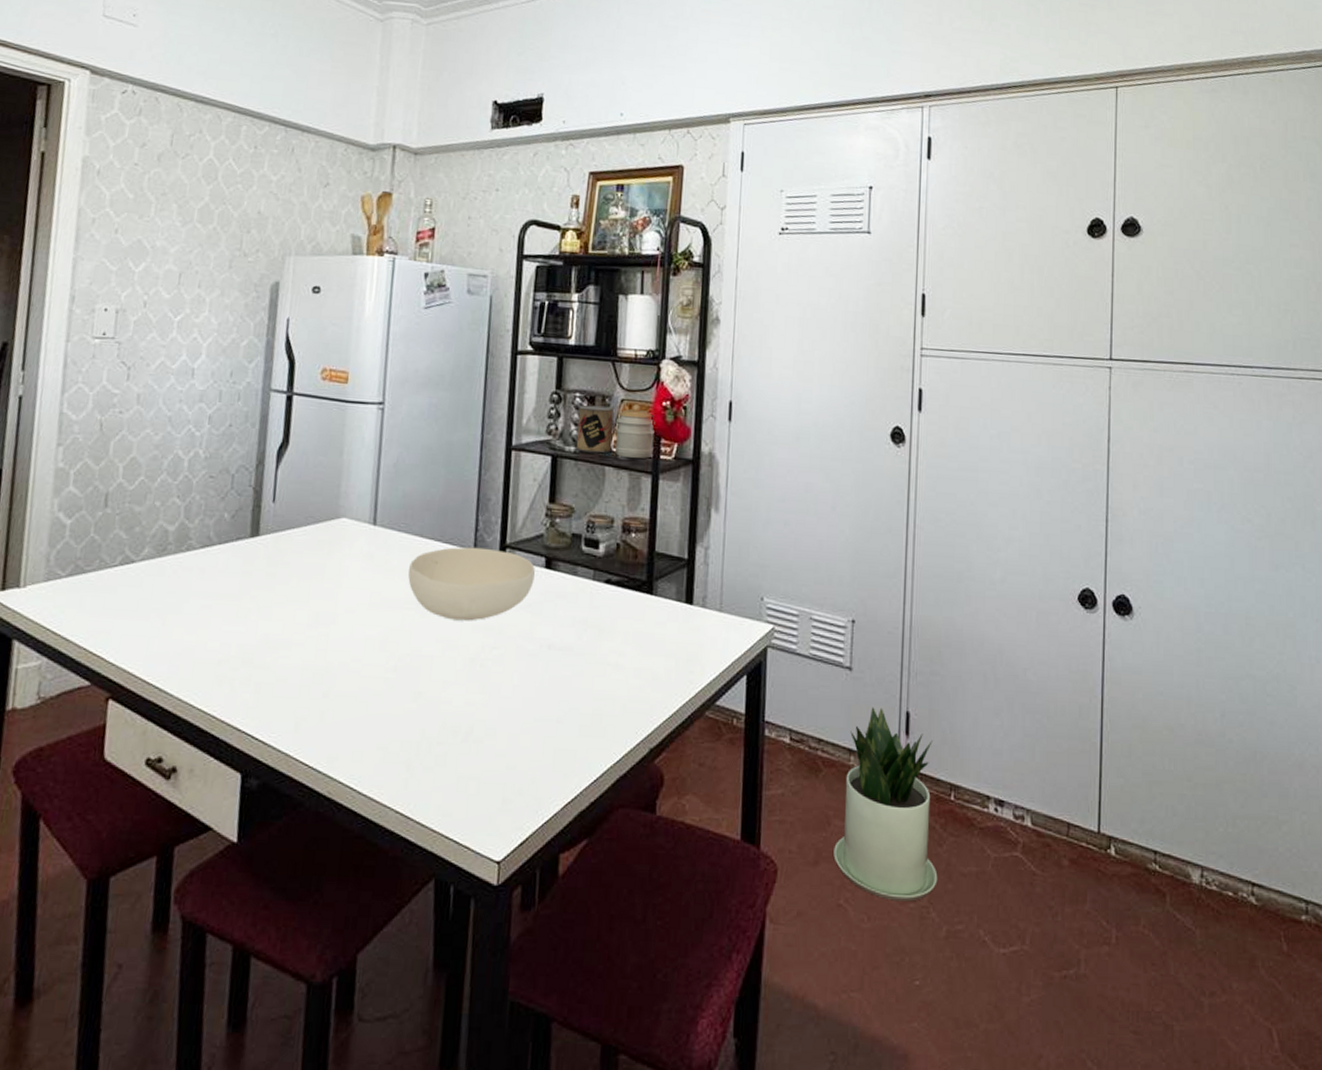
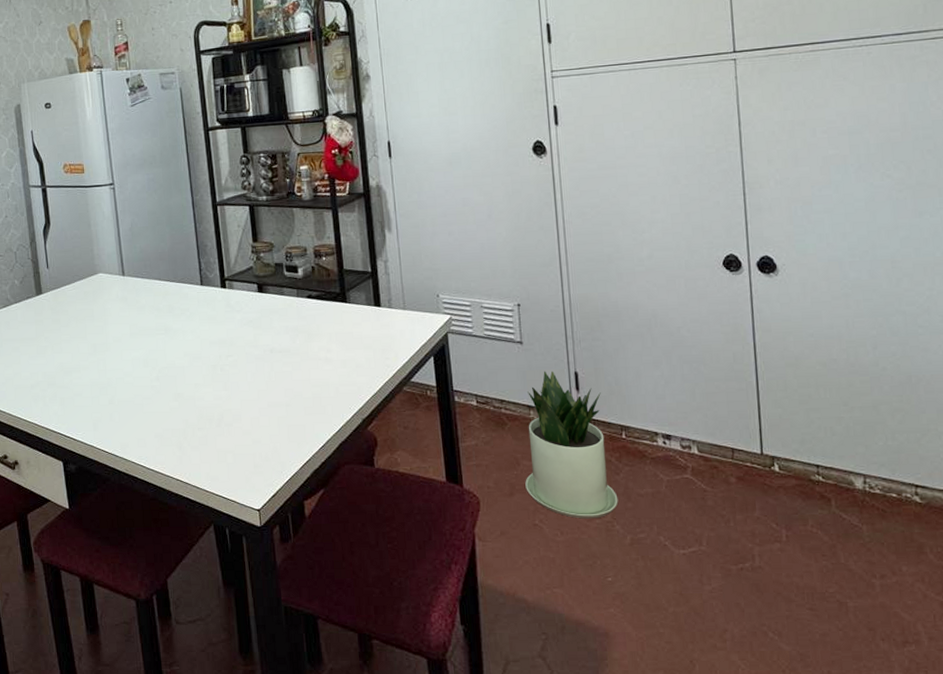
bowl: present [408,547,535,621] -> none [155,282,251,339]
tin can: present [575,404,614,454] -> none [264,160,296,200]
jar: present [614,404,655,459] -> none [296,155,330,199]

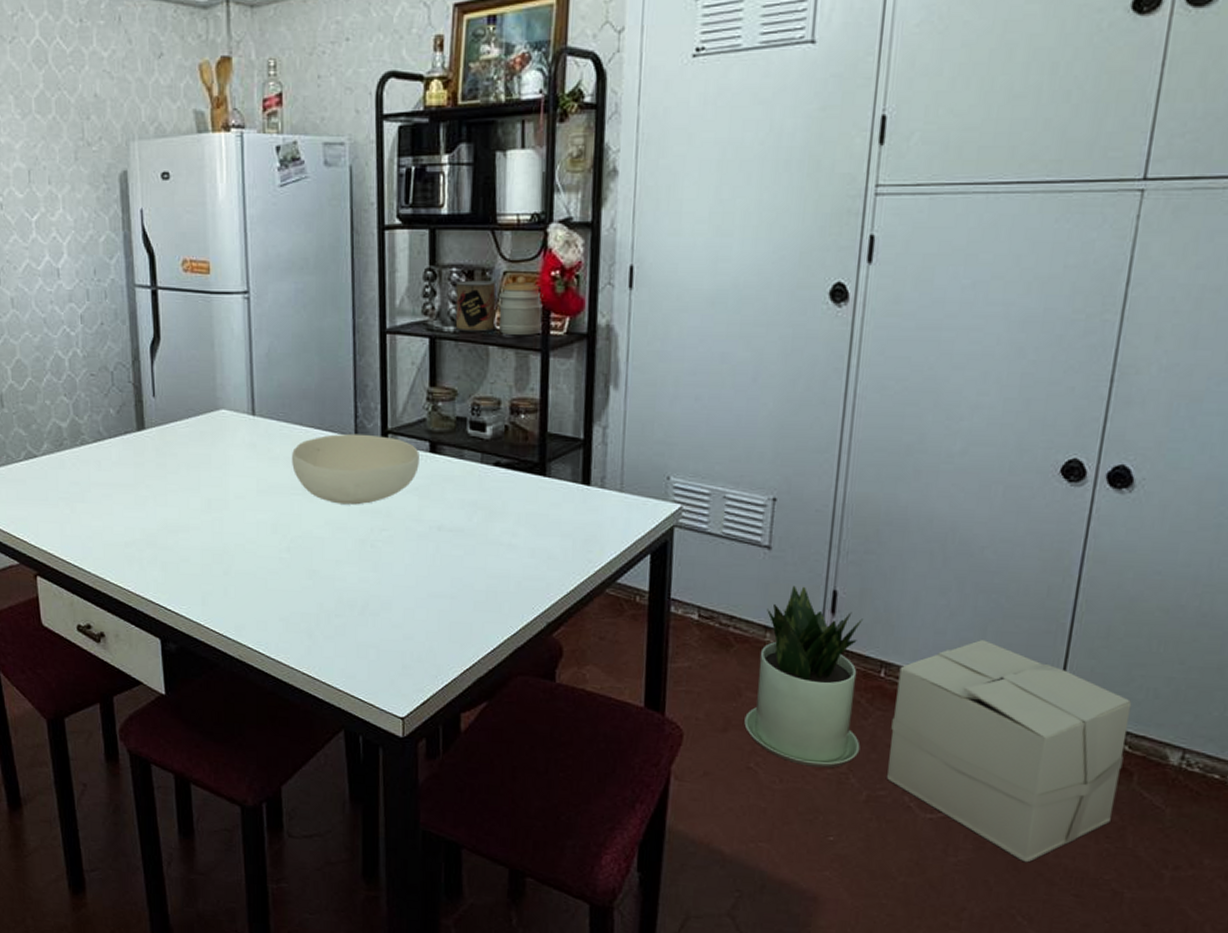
bowl: none [155,282,251,339] -> present [292,433,419,505]
tin can: none [264,160,296,200] -> present [455,280,496,332]
jar: none [296,155,330,199] -> present [498,276,543,336]
cardboard box: none [636,401,823,584] -> present [886,640,1132,863]

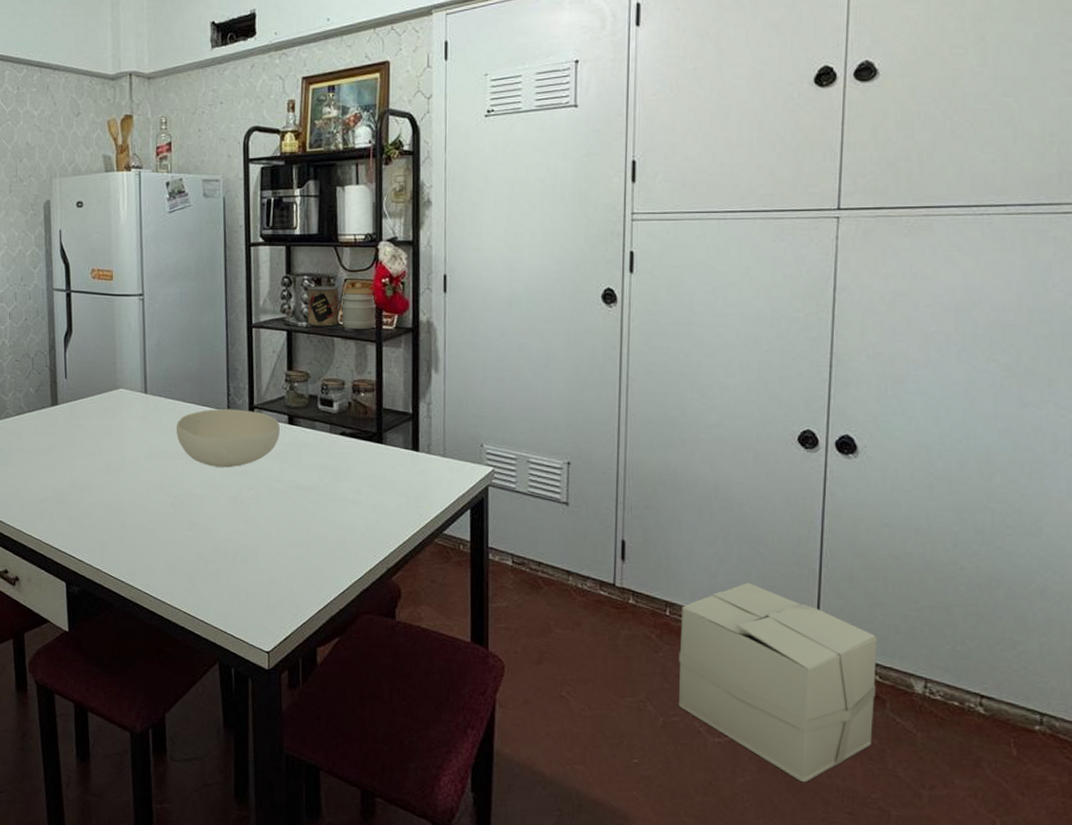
planter: present [744,585,863,768] -> none [555,536,654,696]

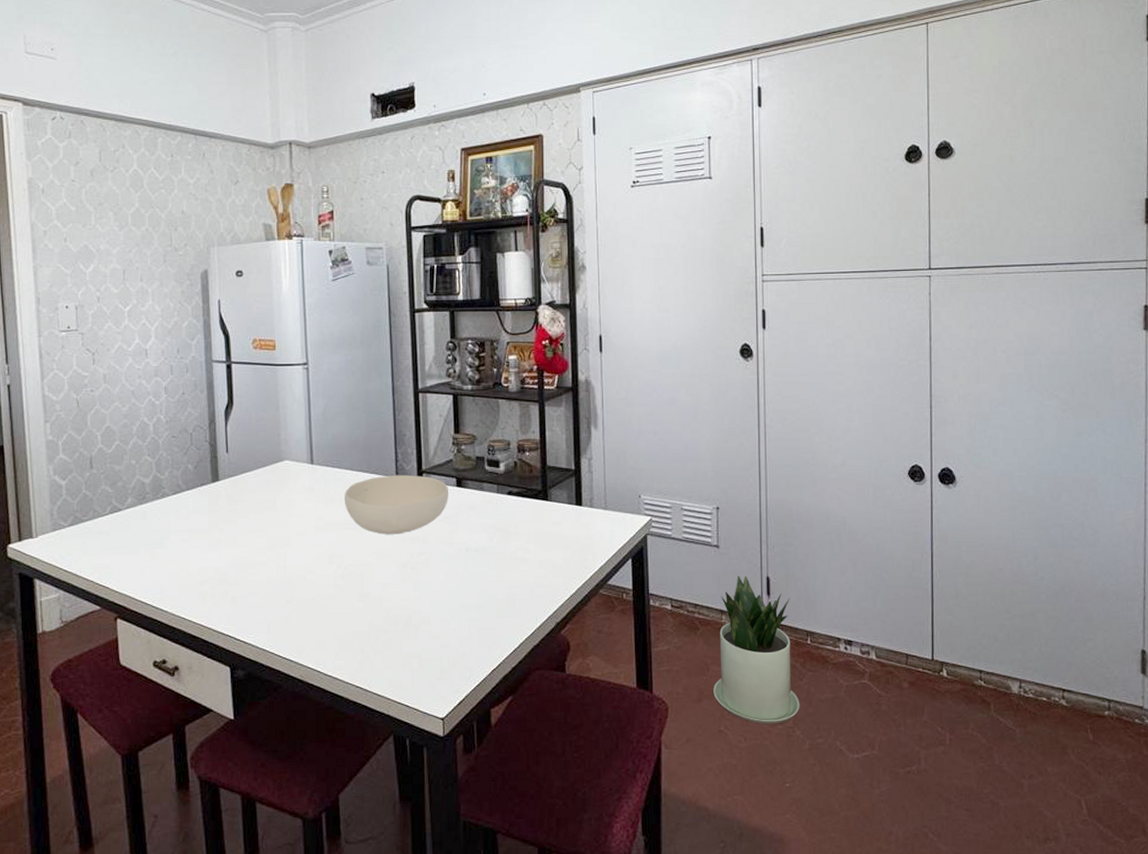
tin can: present [307,285,339,327] -> none [472,349,503,389]
jar: present [341,283,376,330] -> none [505,345,538,391]
planter: none [555,536,654,696] -> present [713,575,800,725]
cardboard box: present [678,583,878,783] -> none [820,607,982,787]

